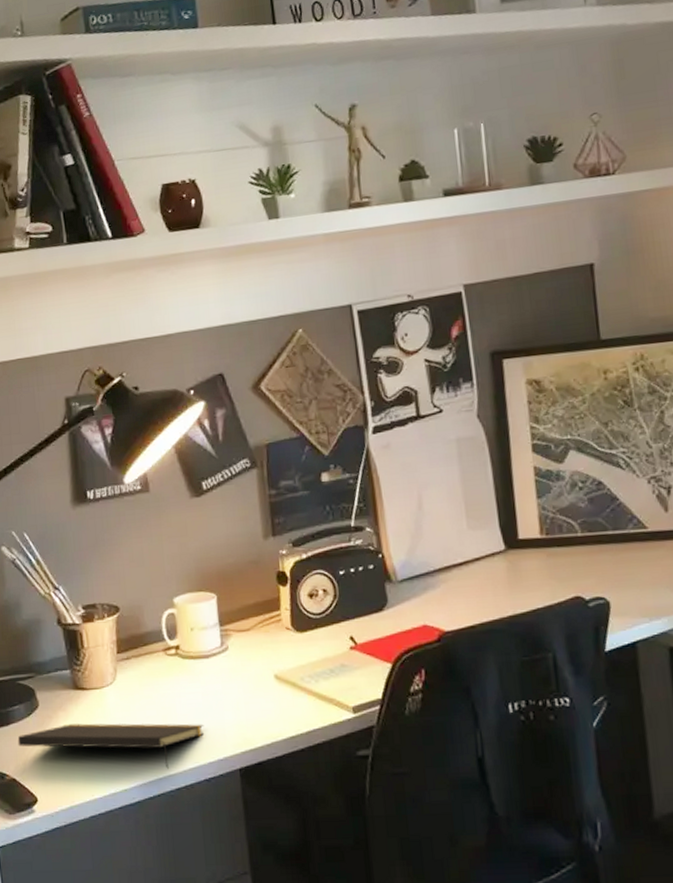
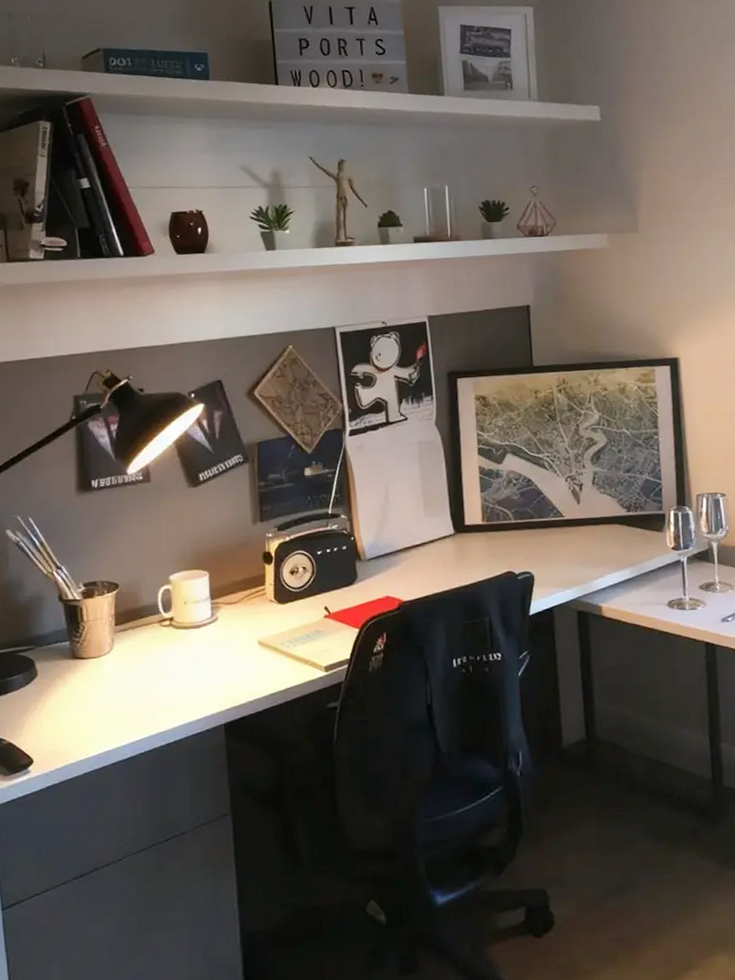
notepad: present [17,723,204,770] -> none [15,686,194,728]

